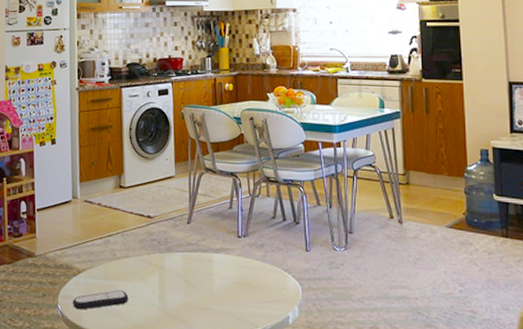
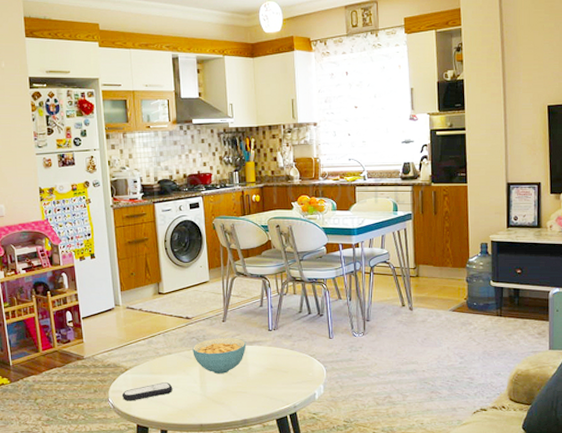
cereal bowl: none [153,241,213,285] -> present [193,337,247,374]

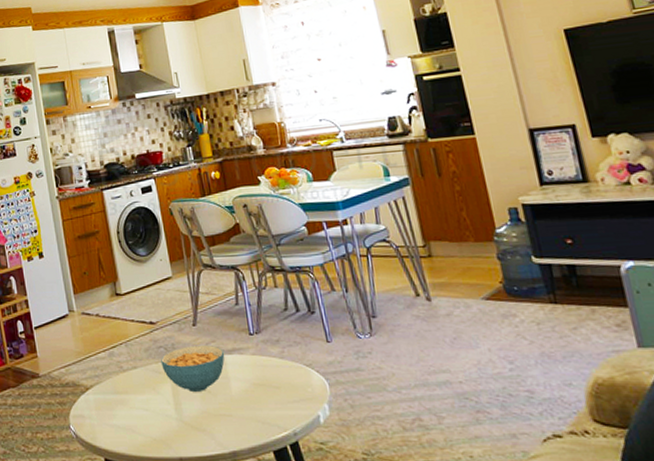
remote control: present [121,382,173,401] -> none [84,404,143,429]

